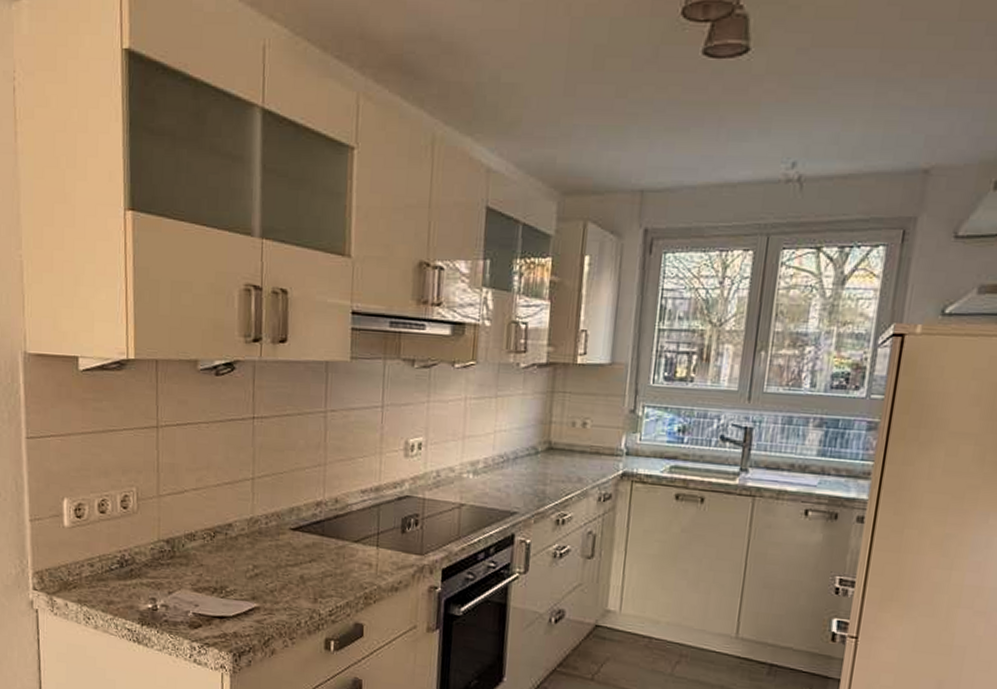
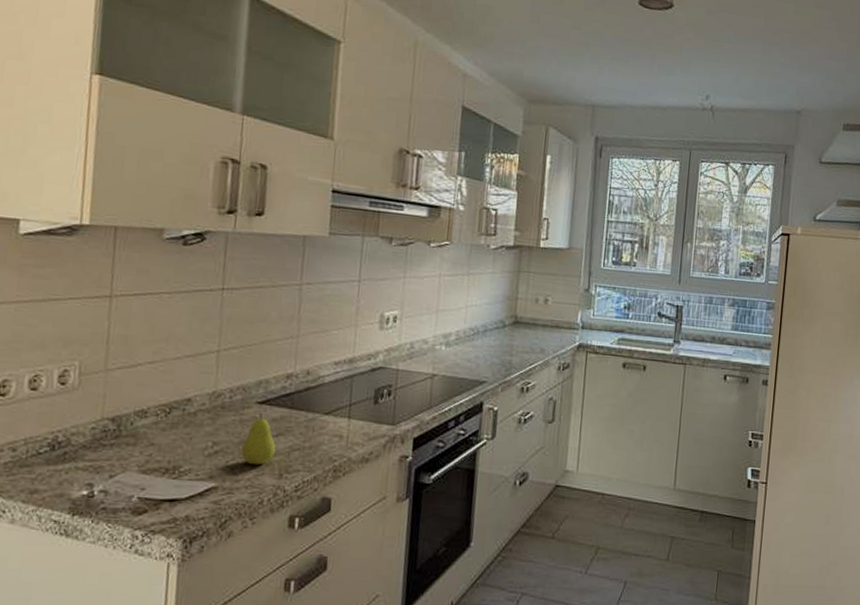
fruit: none [279,538,309,589] -> present [241,412,276,465]

